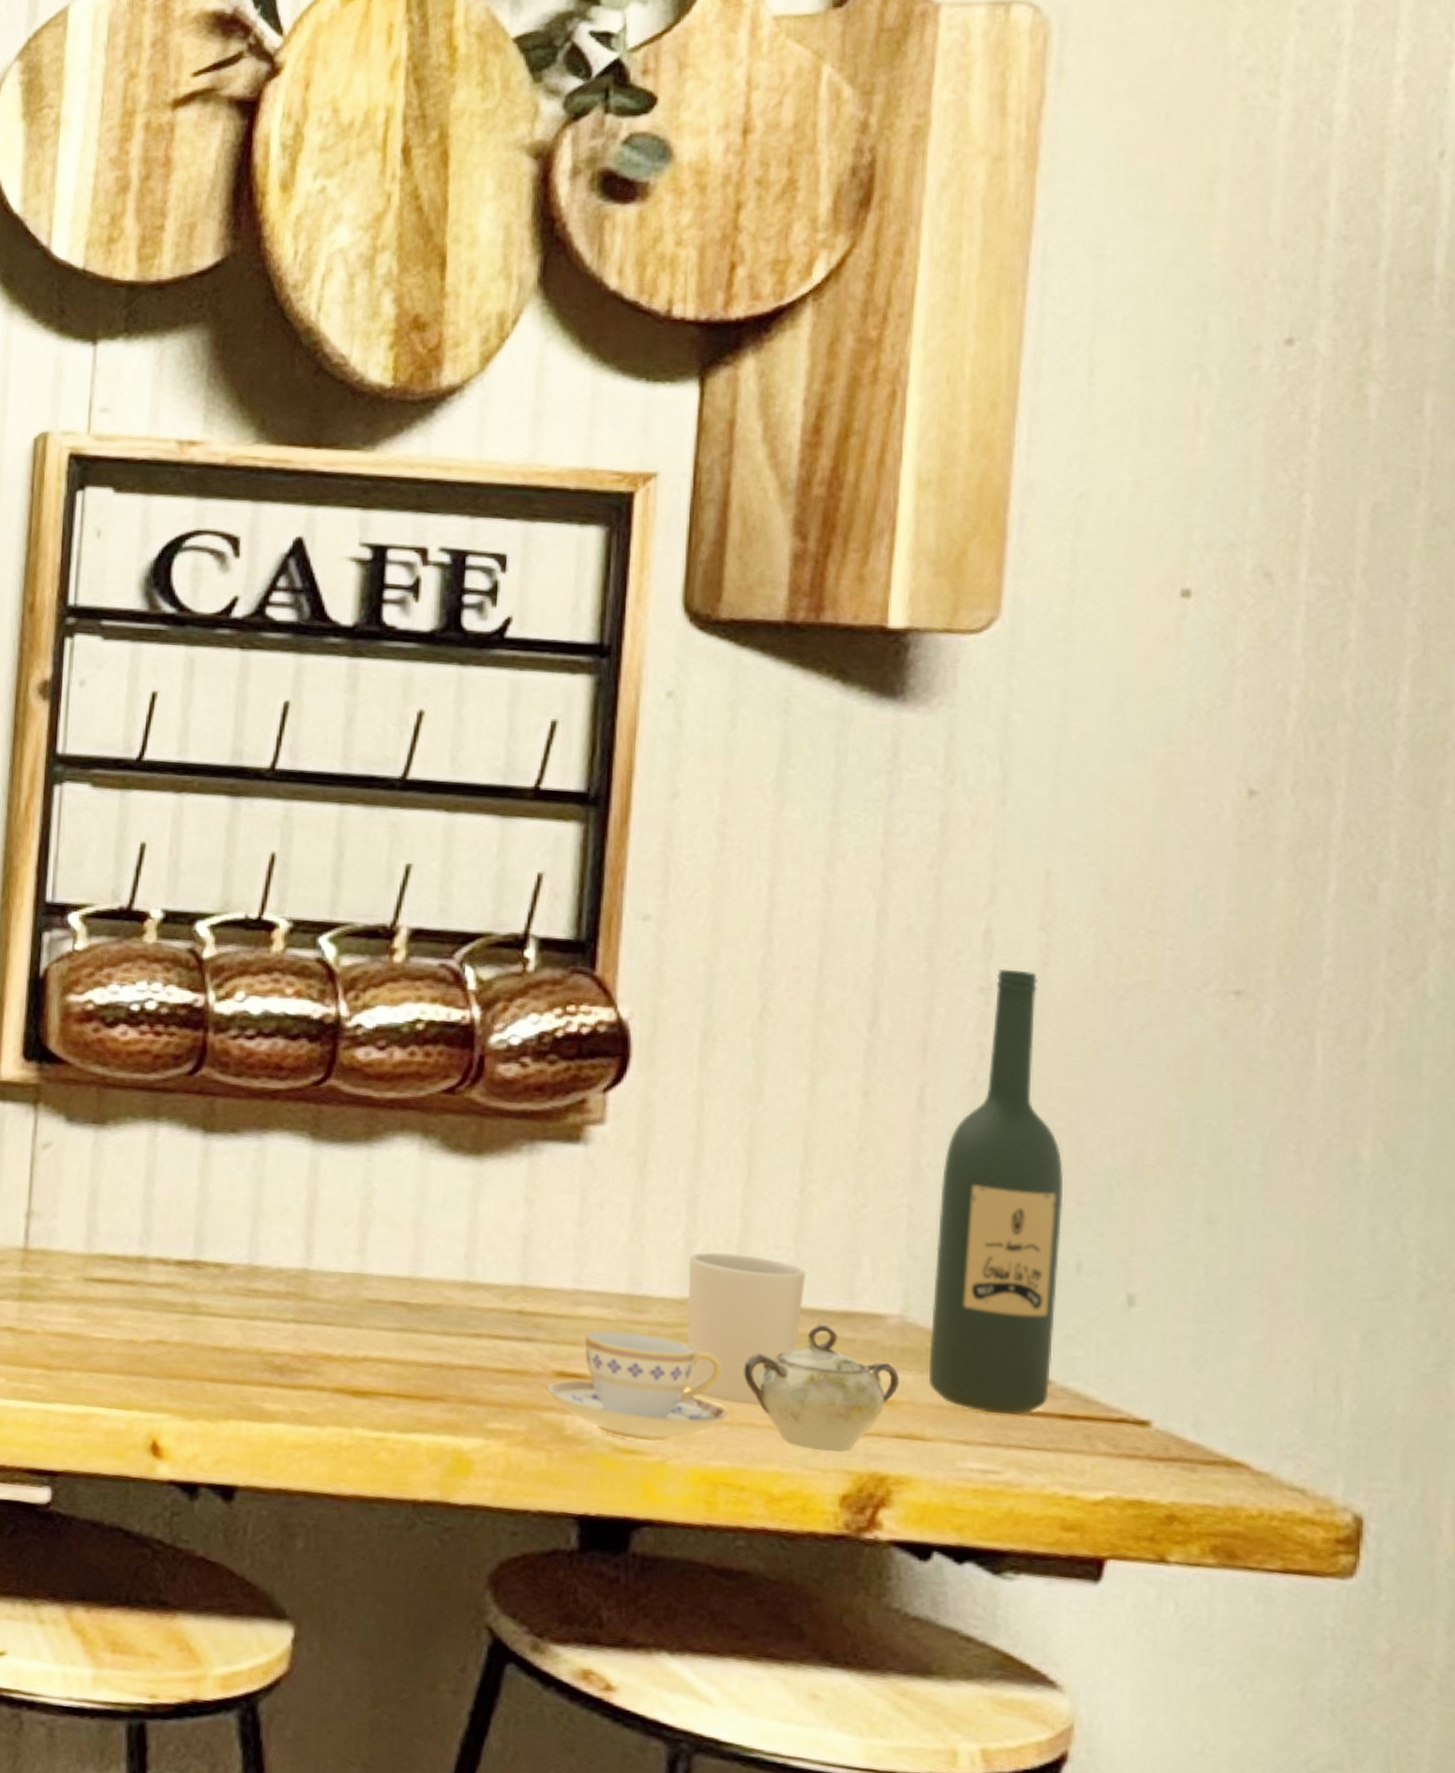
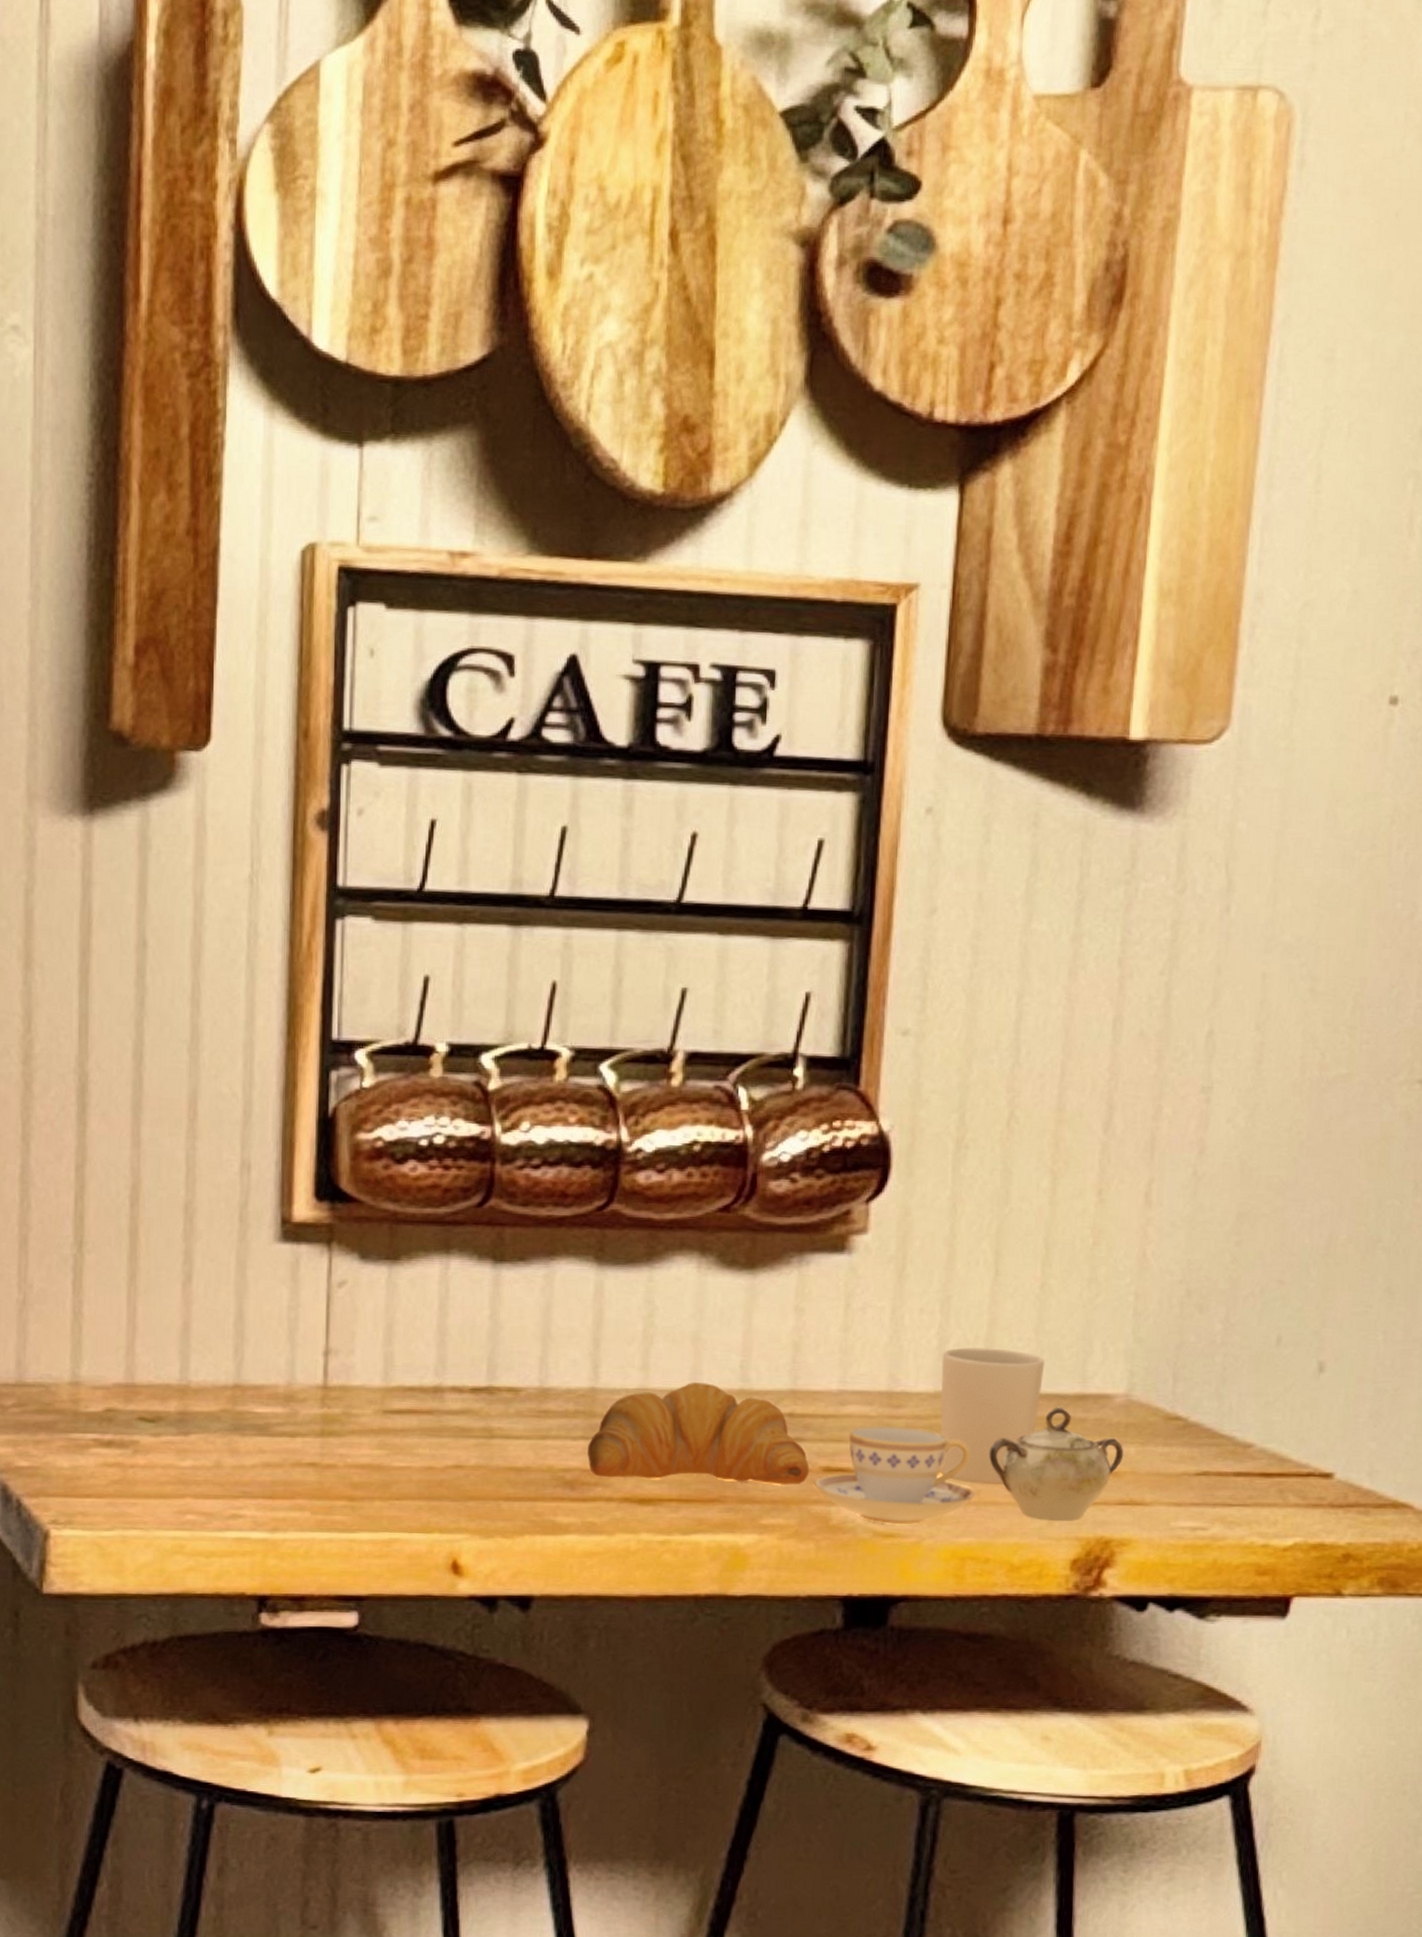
croissant: none [299,1270,541,1388] -> present [588,1382,810,1485]
wine bottle: present [928,969,1064,1415] -> none [1148,1068,1269,1477]

